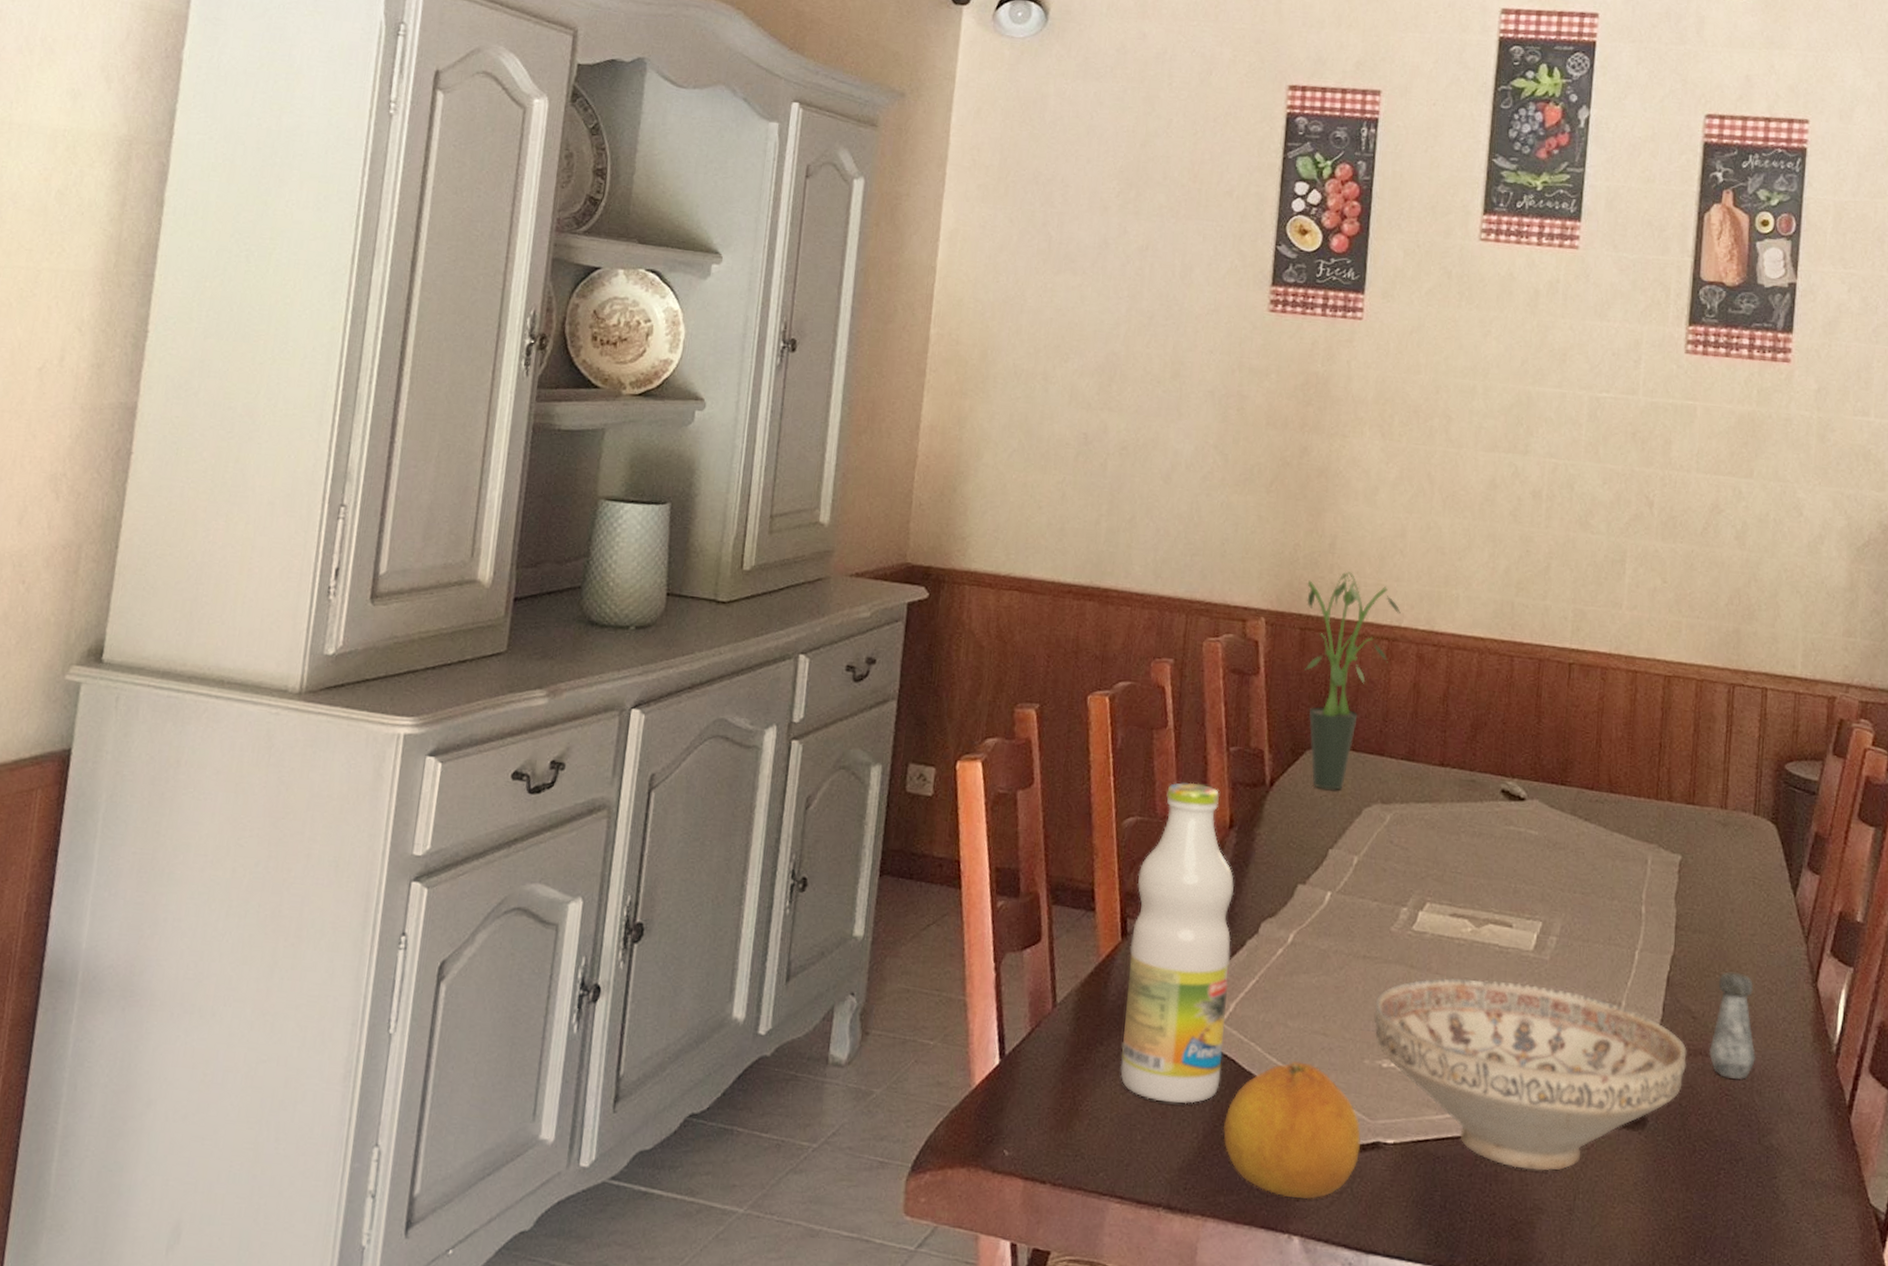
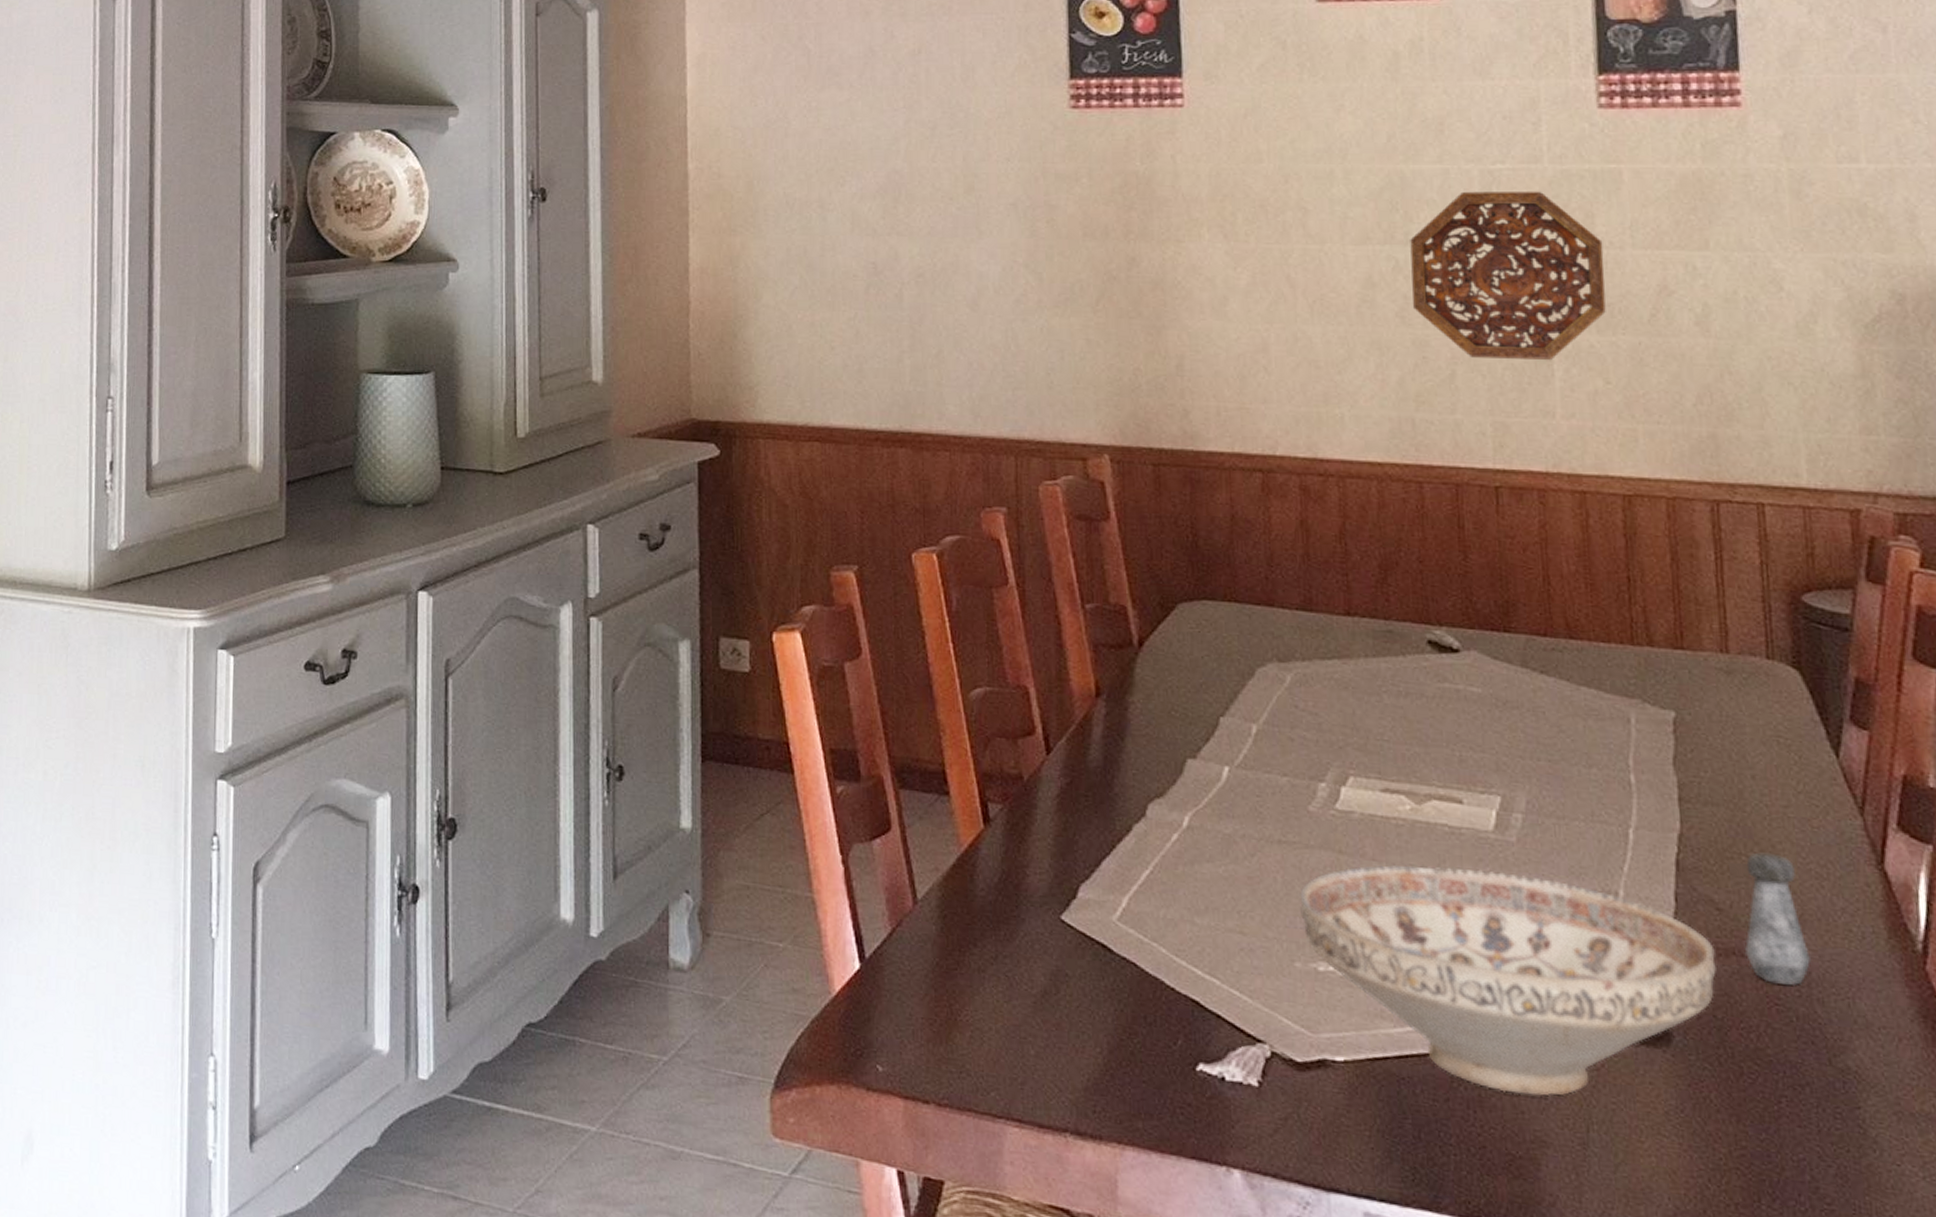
bottle: present [1120,782,1234,1104] -> none [994,646,1121,1014]
fruit: present [1223,1061,1361,1199] -> none [1131,964,1303,1126]
potted plant: present [1305,572,1401,790] -> none [1155,396,1273,648]
decorative platter: none [1524,413,1675,561] -> present [1410,191,1606,361]

